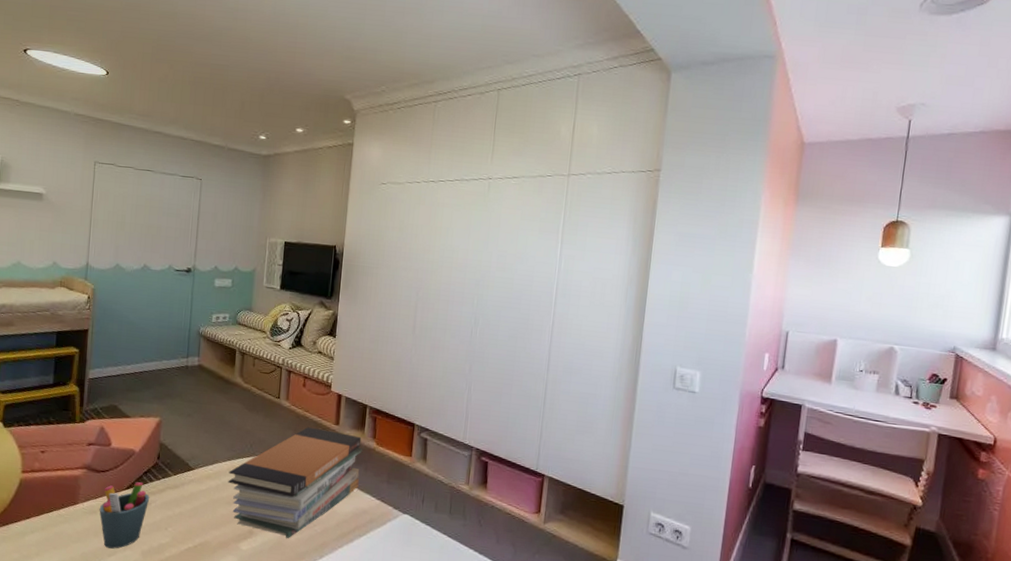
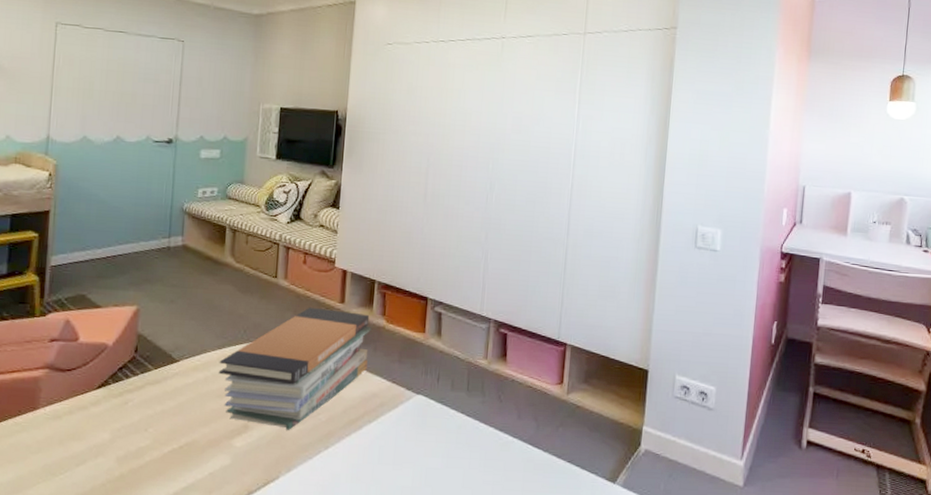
pen holder: present [99,482,150,549] -> none [64,379,126,457]

